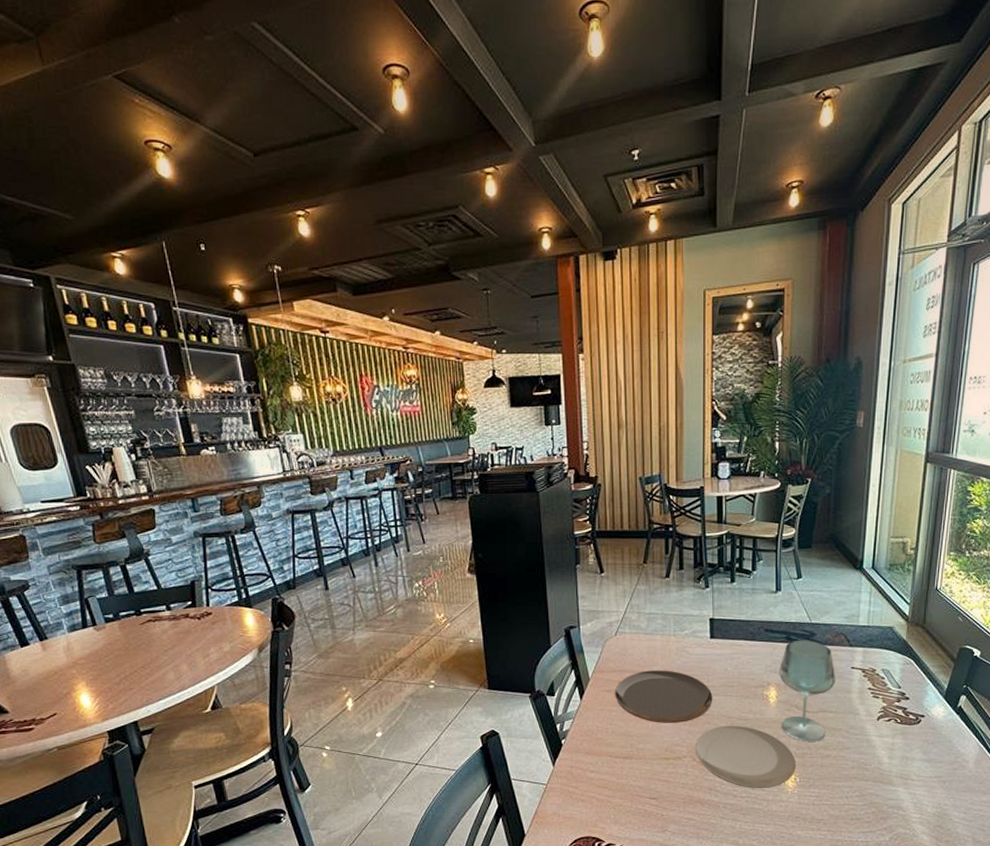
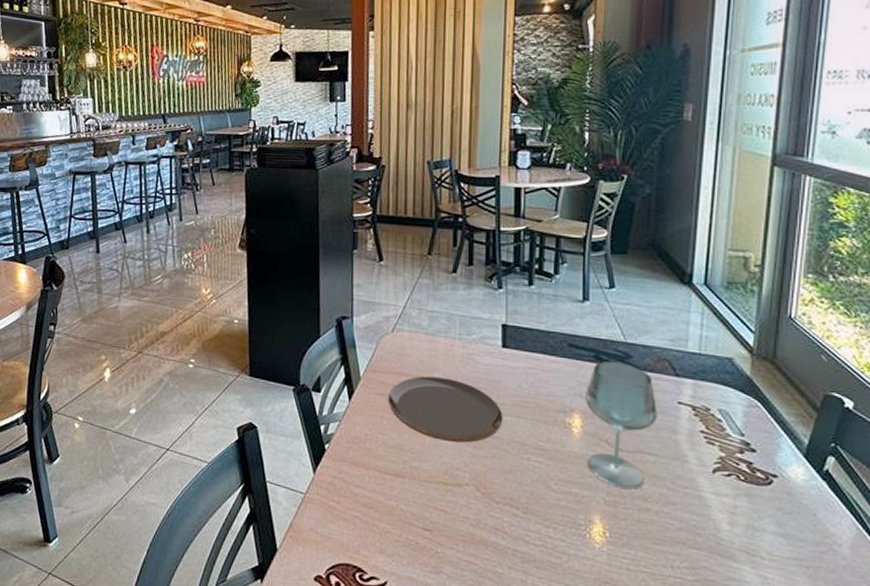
plate: present [696,725,797,789] -> none [480,453,606,540]

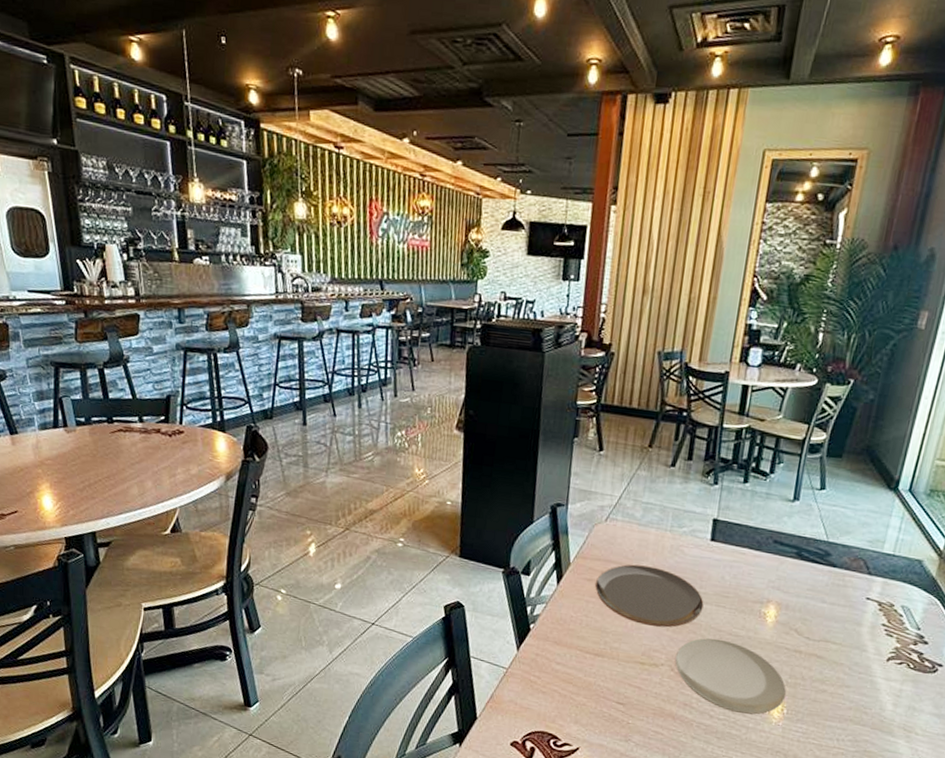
plate: none [480,453,606,540] -> present [675,638,787,715]
wine glass: present [585,360,659,489] -> none [776,557,847,673]

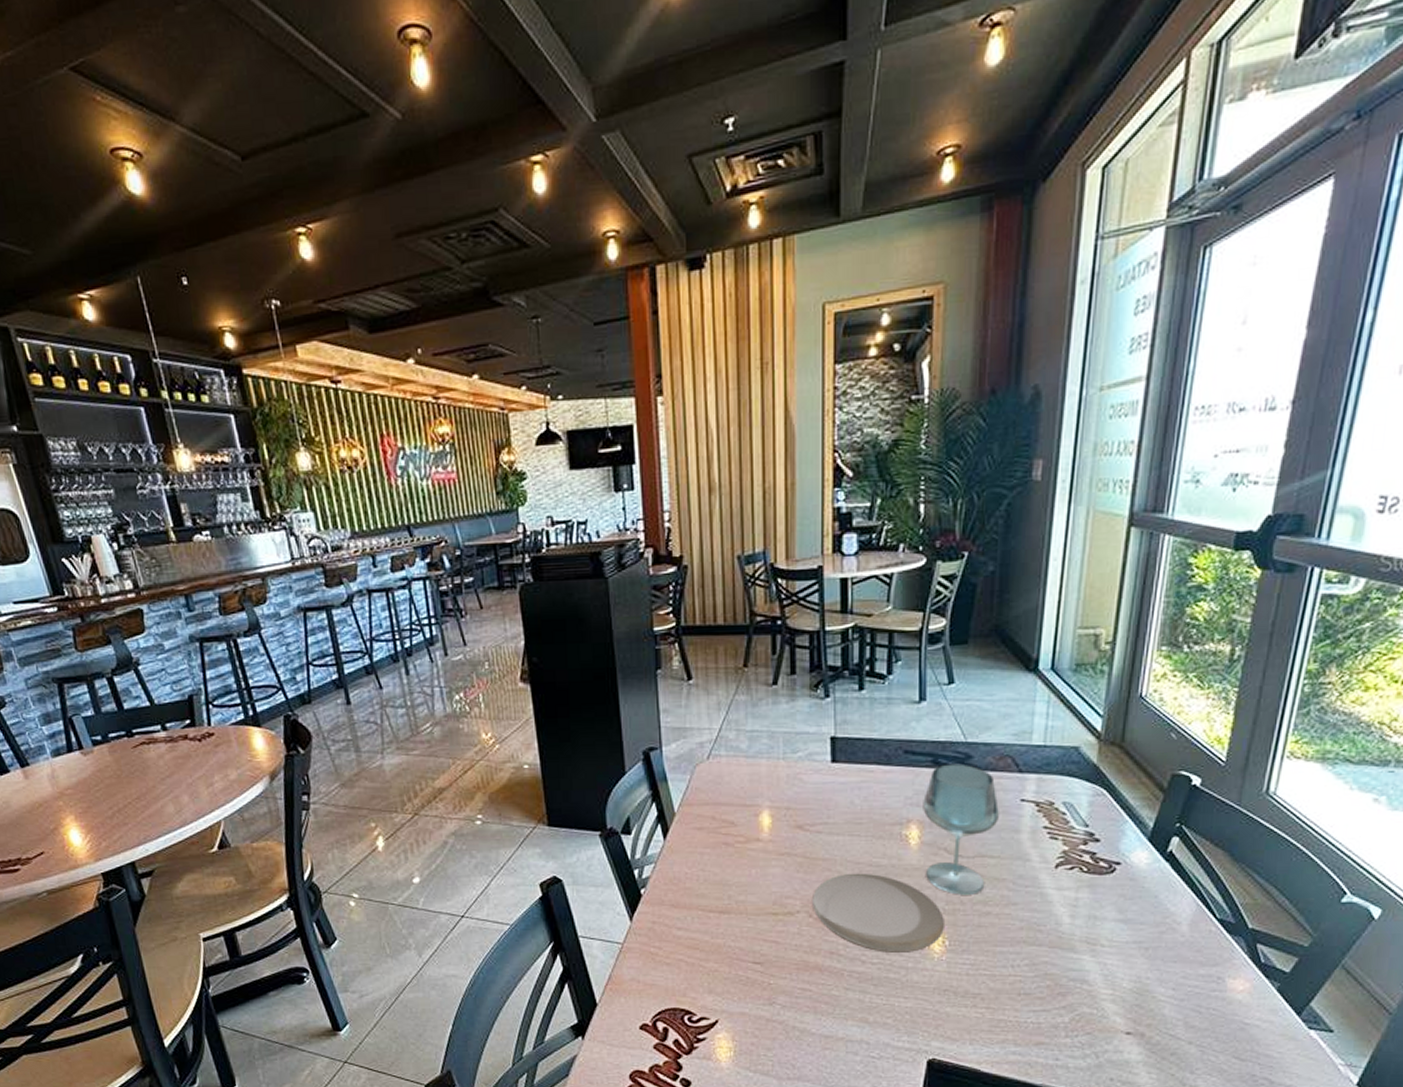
plate: present [595,564,704,628] -> none [708,802,835,870]
wine glass: none [776,557,847,673] -> present [923,763,1000,895]

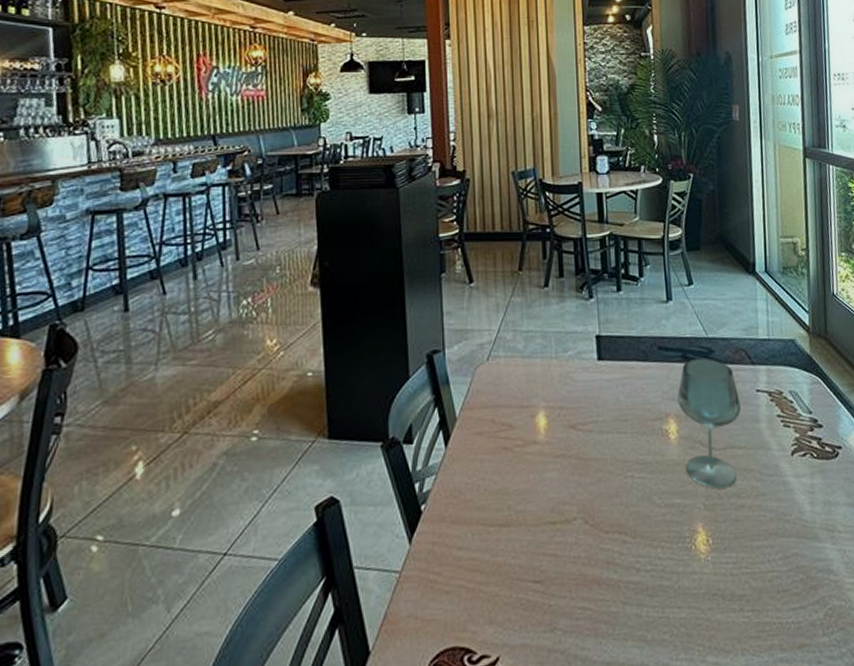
plate: present [813,873,946,954] -> none [587,471,708,558]

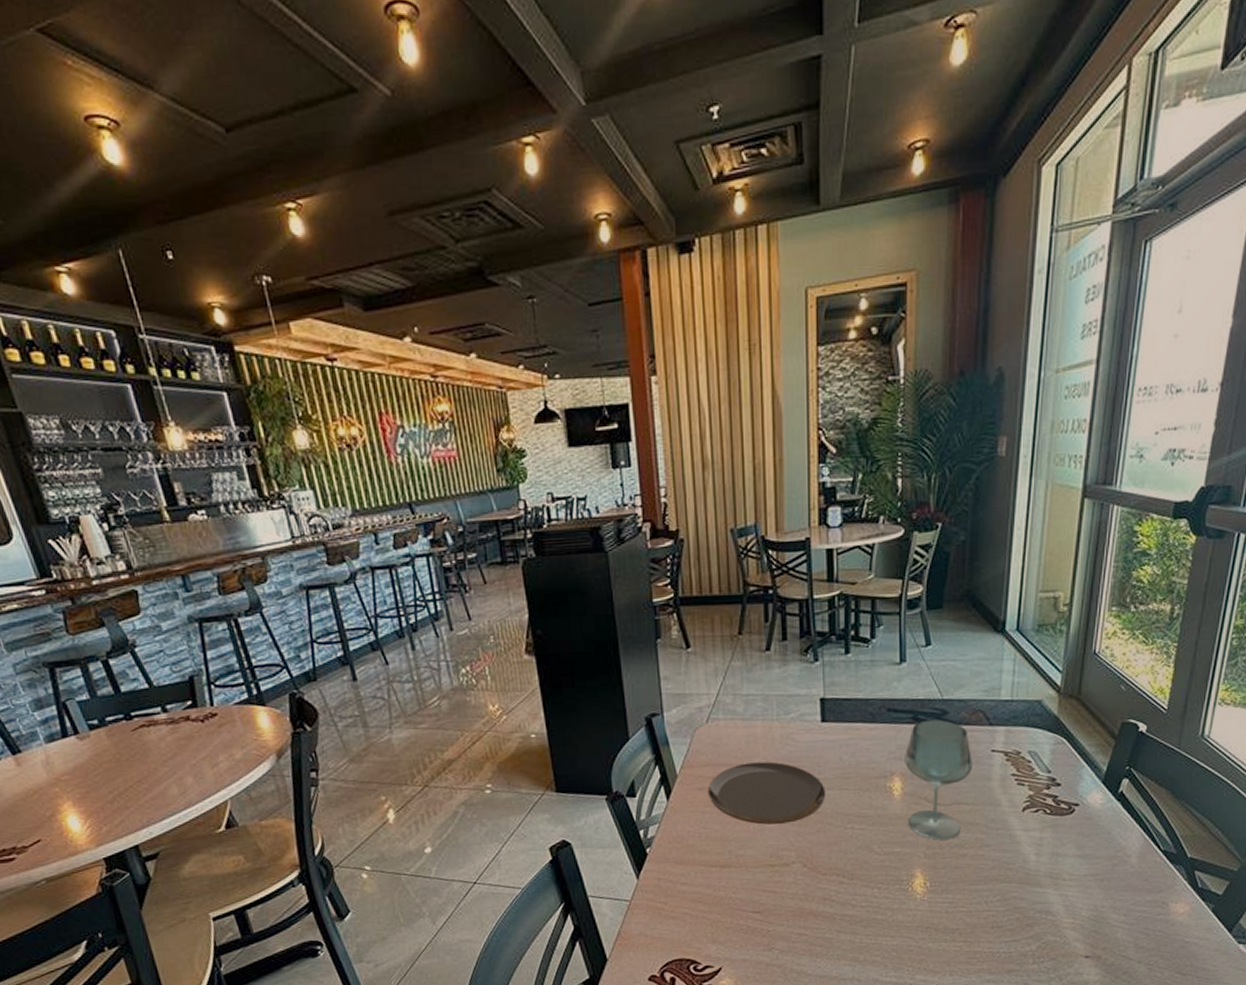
plate: none [488,402,605,474] -> present [708,761,826,825]

